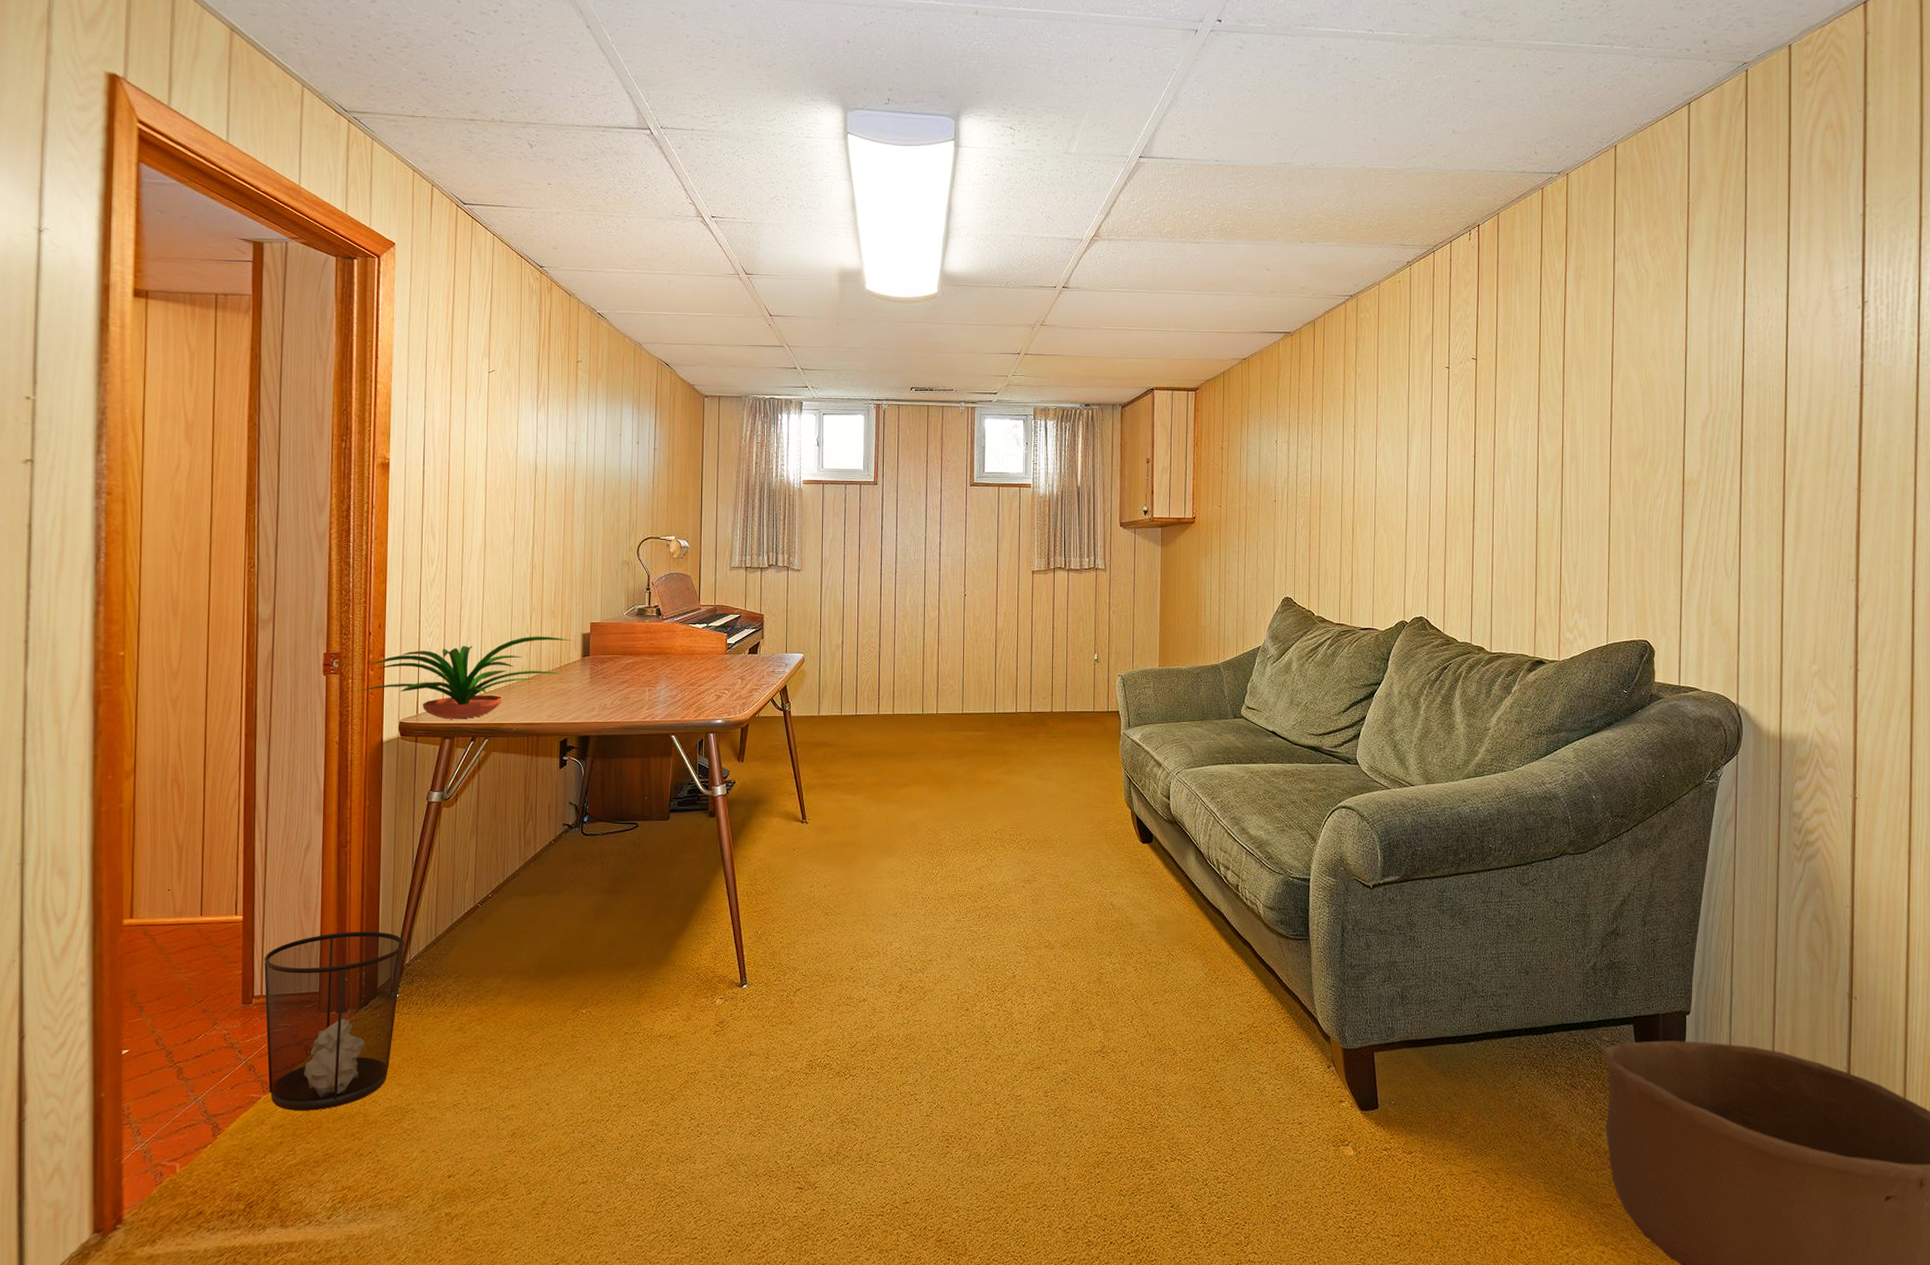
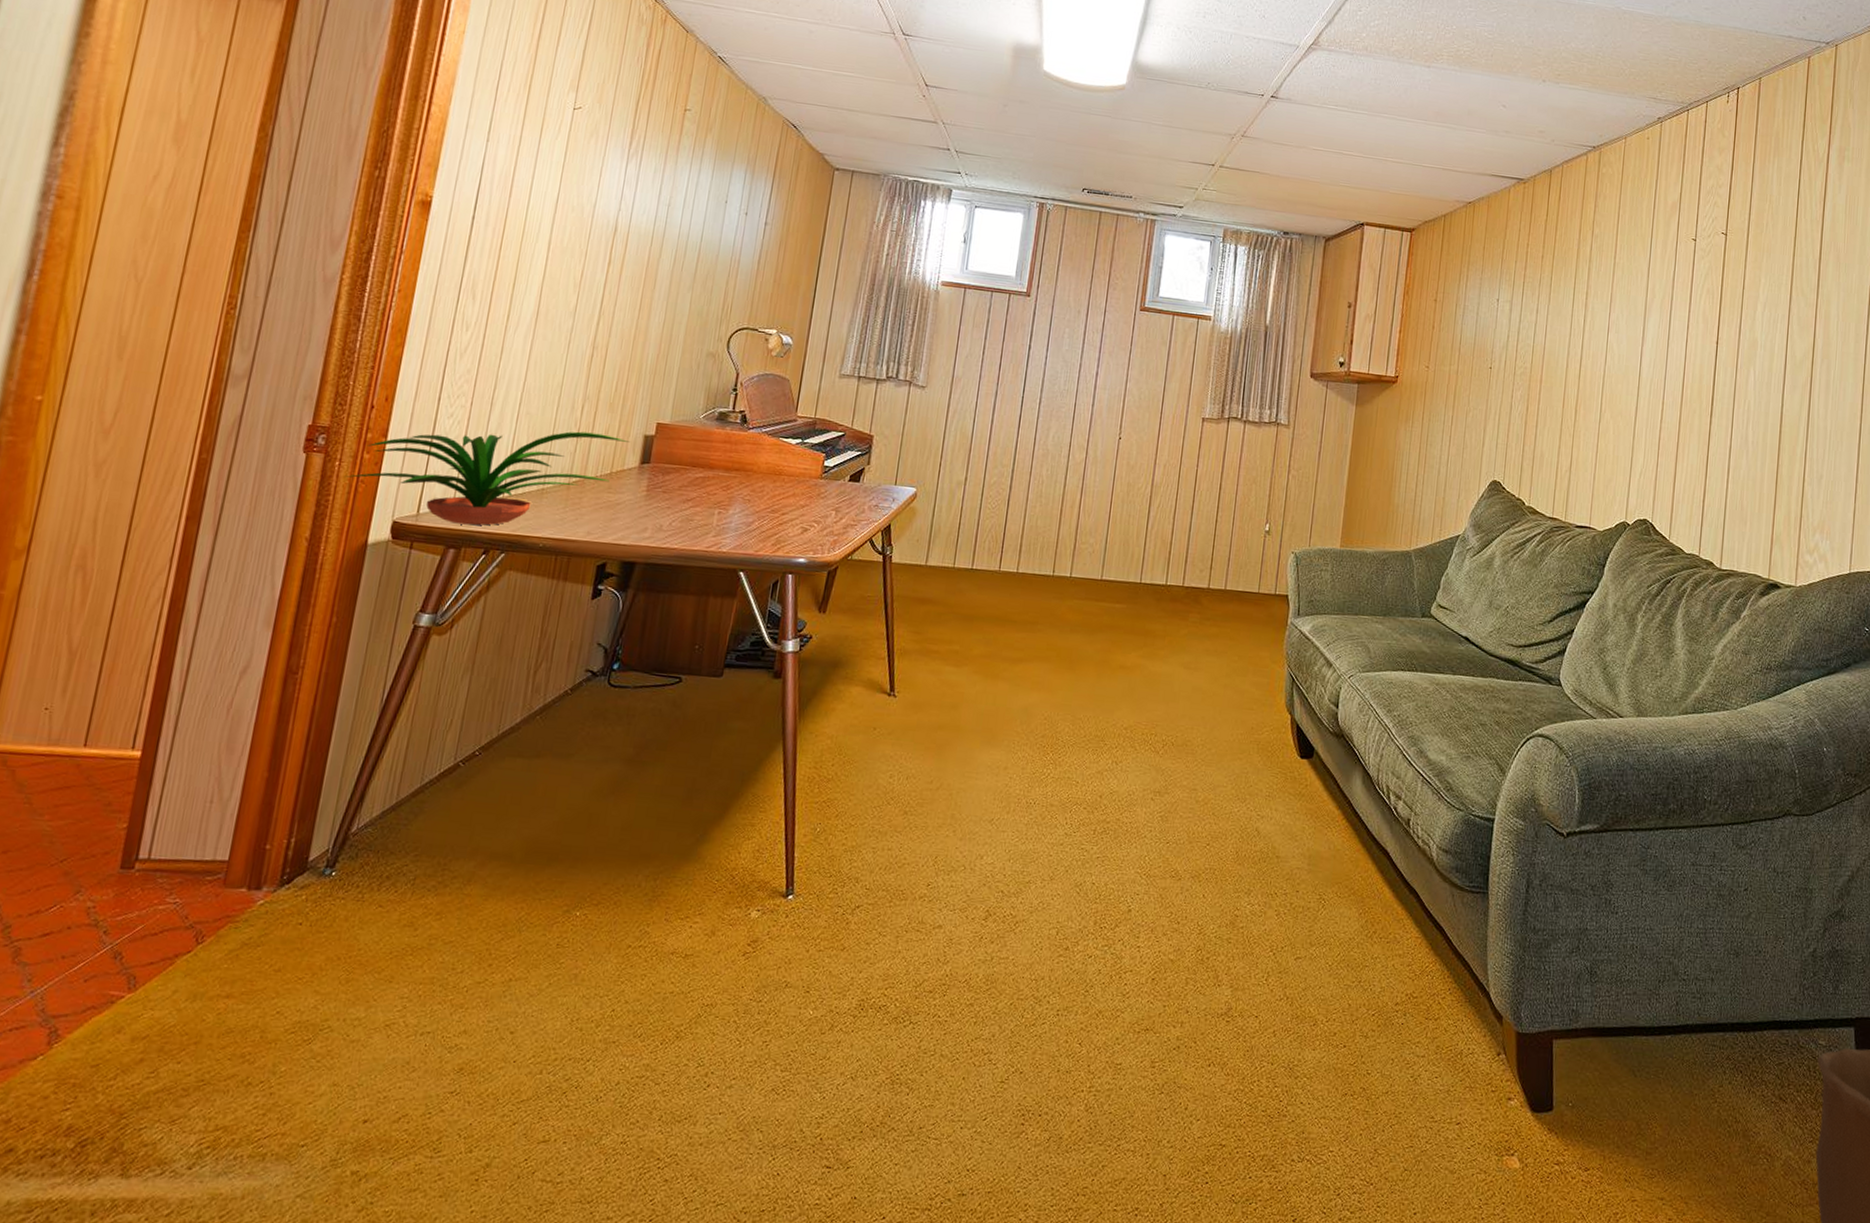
waste bin: present [264,931,405,1111] -> none [136,784,355,1020]

